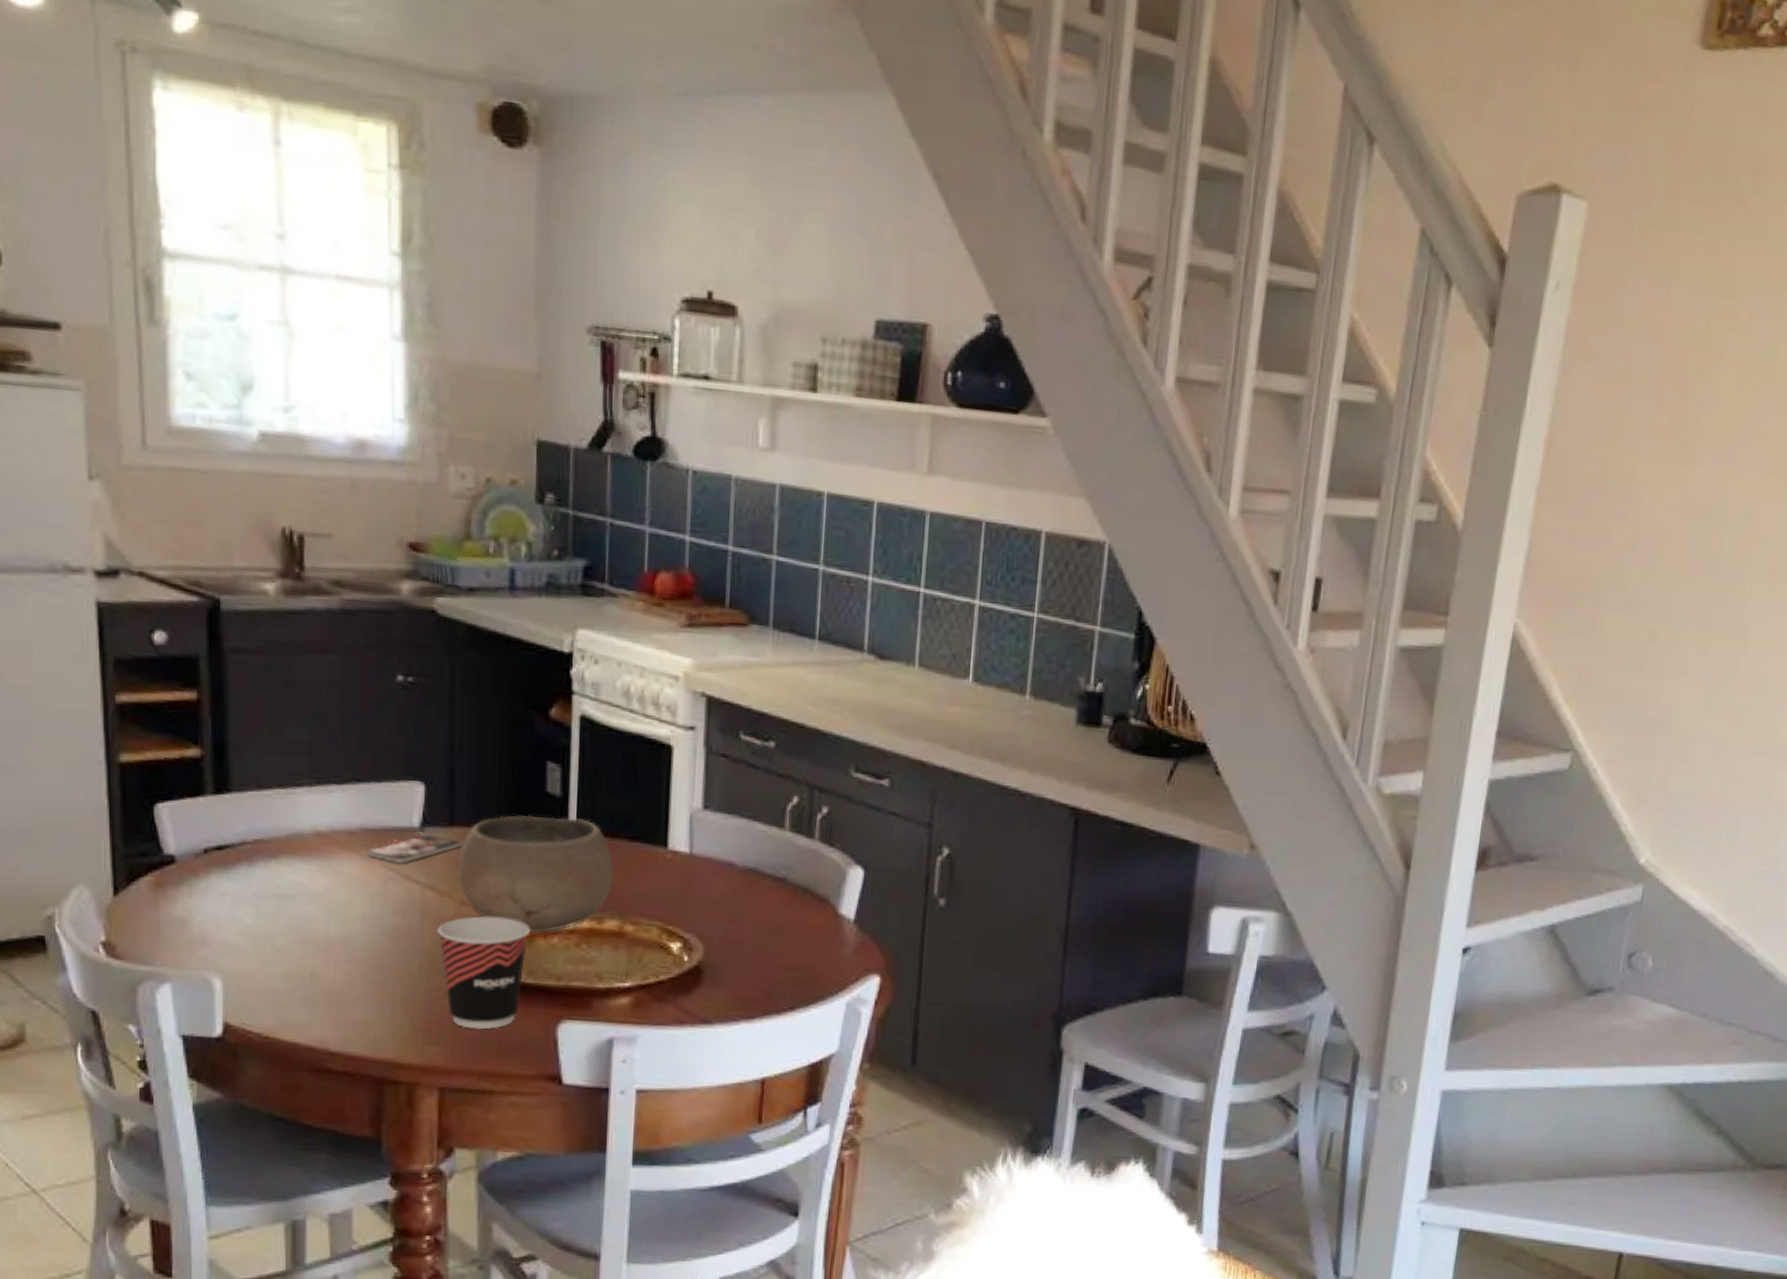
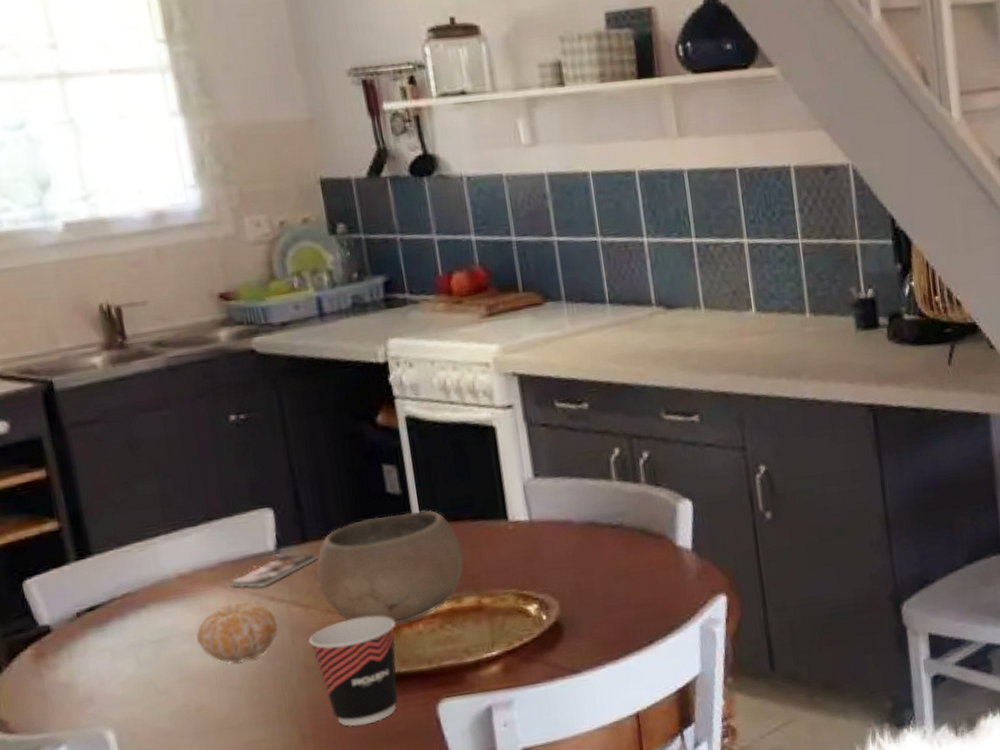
fruit: none [322,873,408,937] -> present [195,602,278,664]

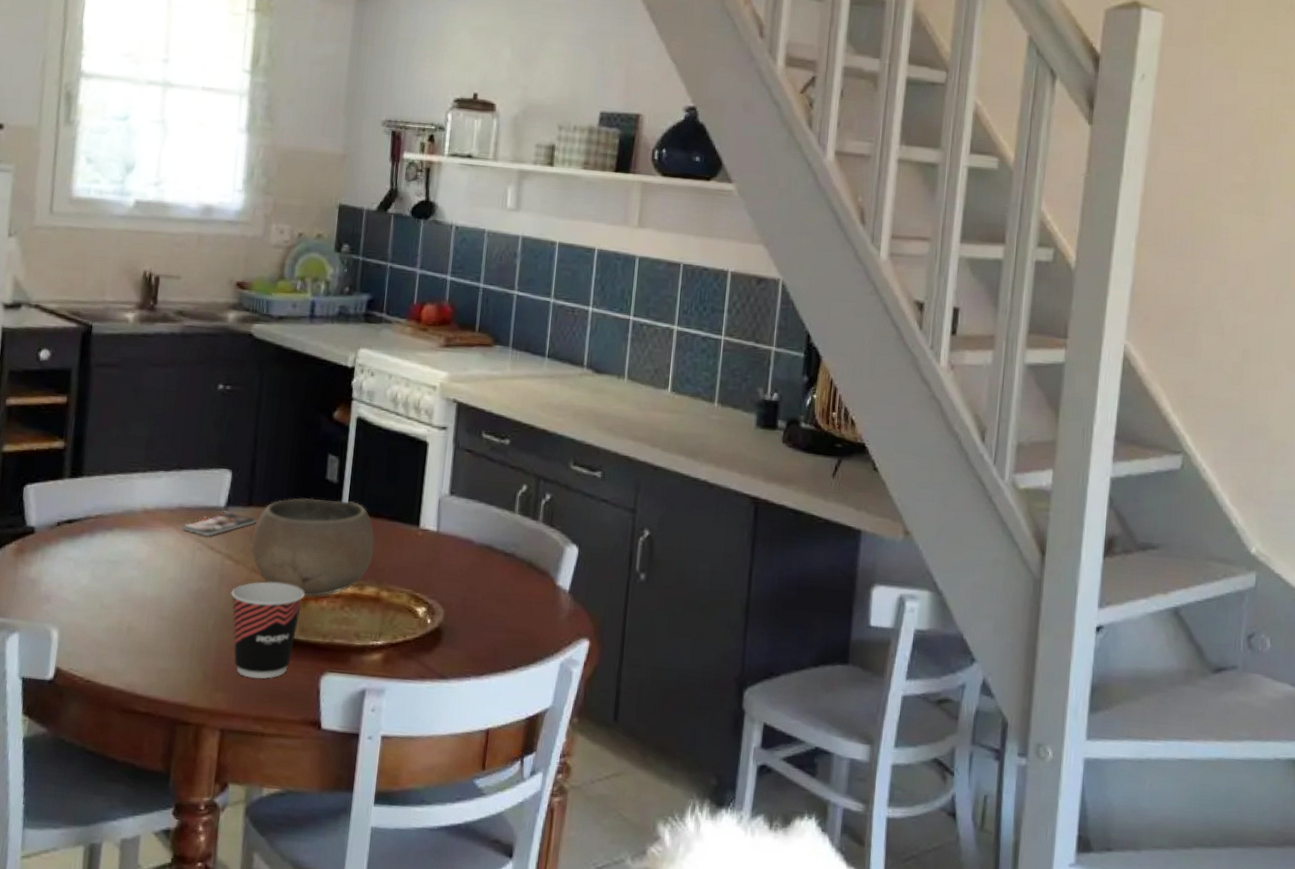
fruit: present [195,602,278,664] -> none [143,544,210,597]

